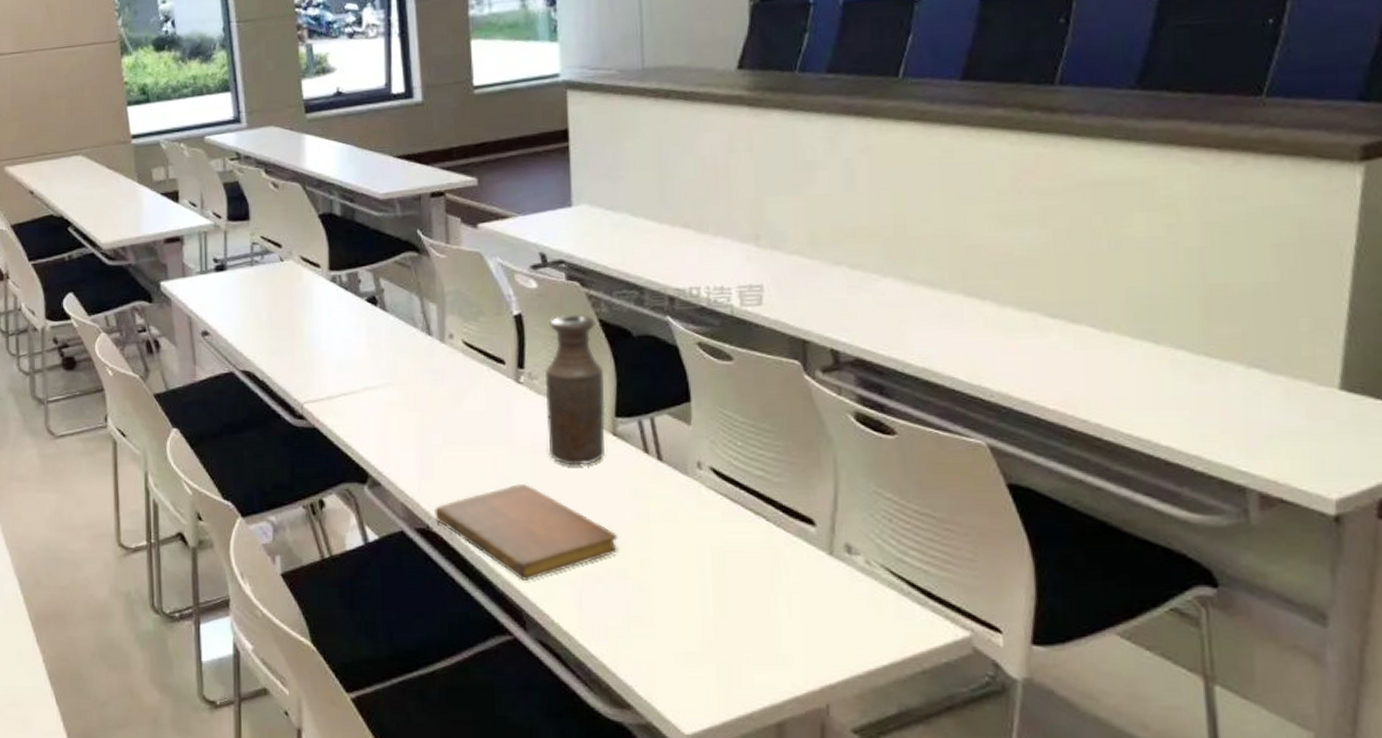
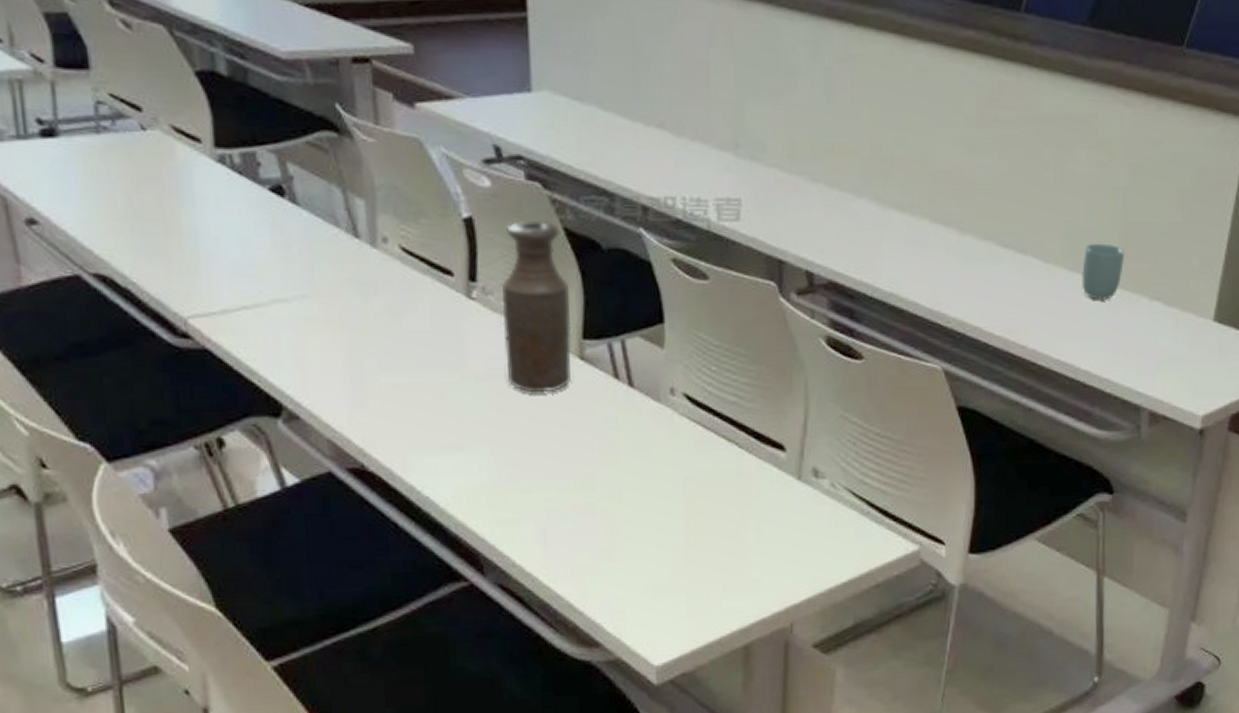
notebook: present [433,483,618,580] -> none [369,413,586,521]
cup: none [1152,308,1208,369] -> present [1082,243,1125,300]

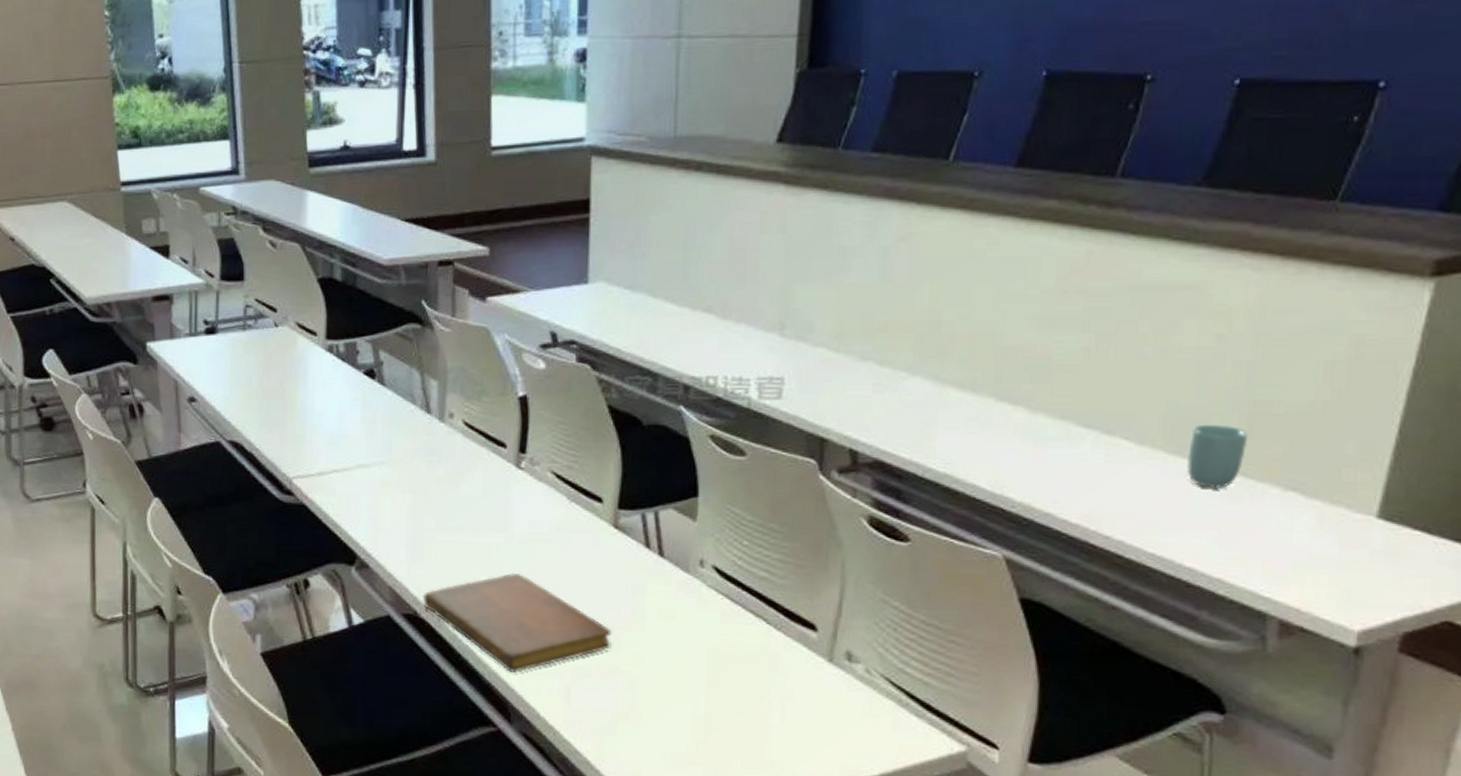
notebook: none [369,413,586,521] -> present [422,572,612,672]
bottle: present [502,220,572,393] -> none [545,398,609,558]

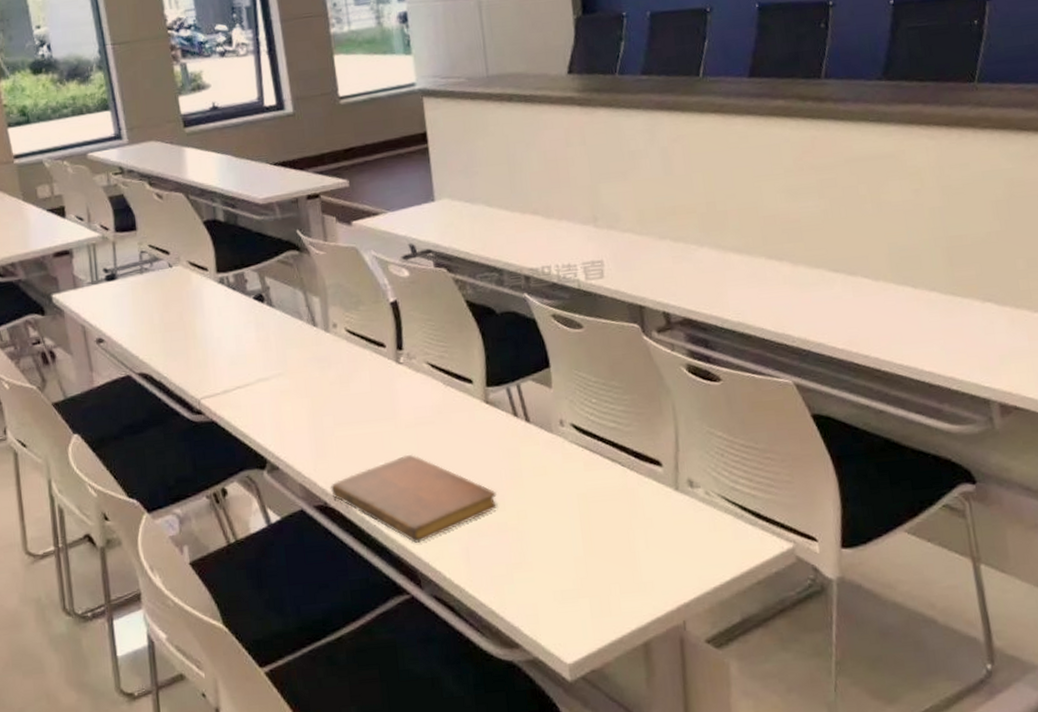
cup: present [1187,424,1249,488] -> none [911,258,951,308]

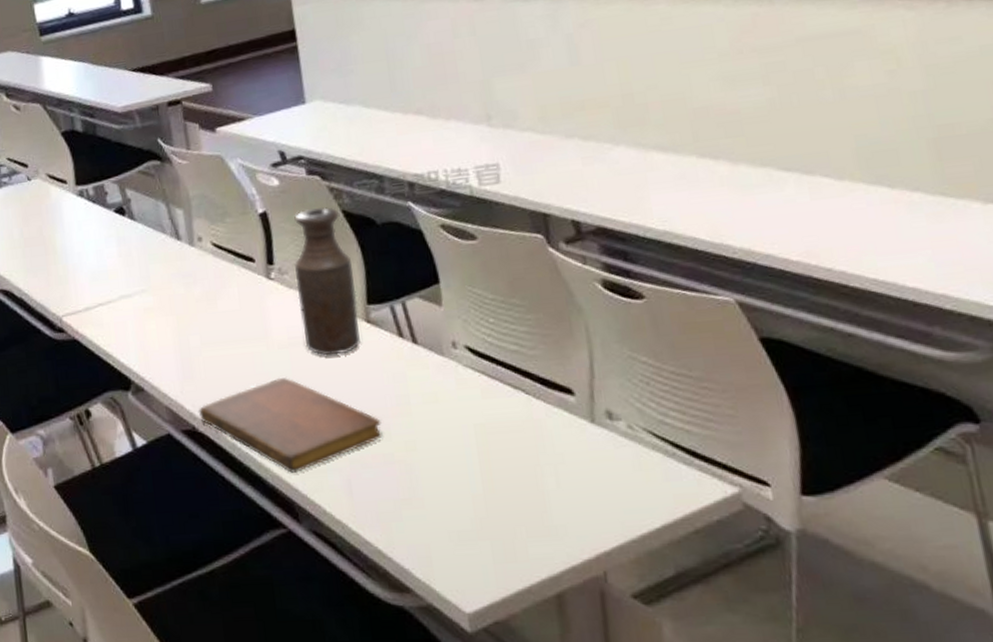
bottle: none [422,296,480,434] -> present [294,206,360,356]

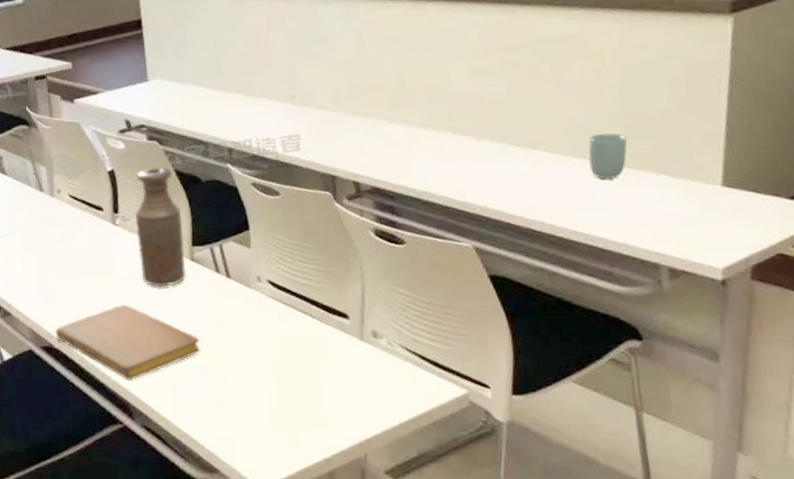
cup: none [885,151,940,211] -> present [588,133,628,179]

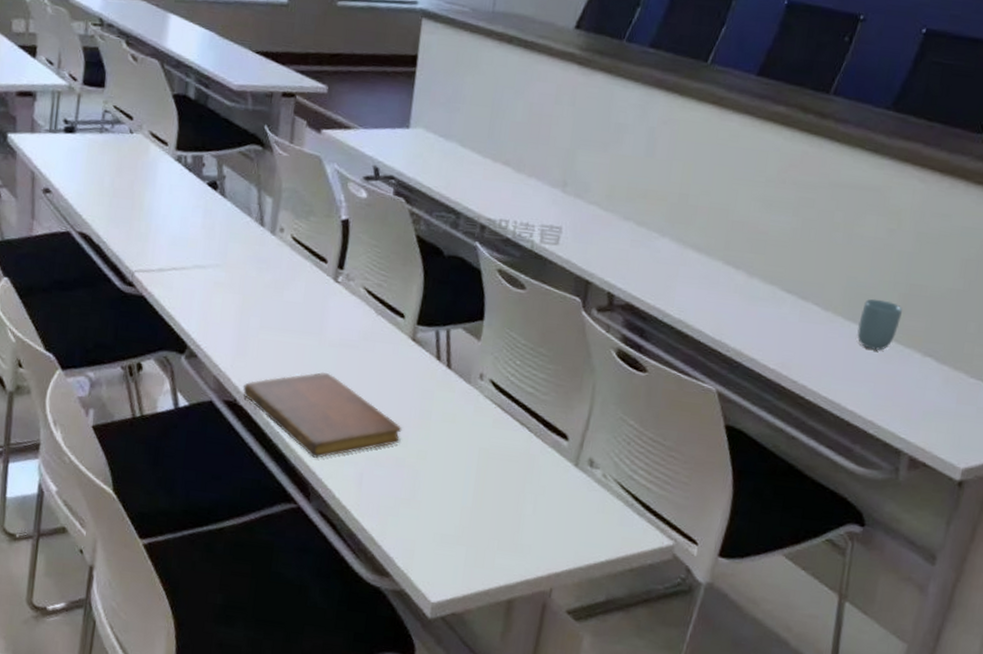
bottle: present [135,166,186,287] -> none [353,226,413,364]

